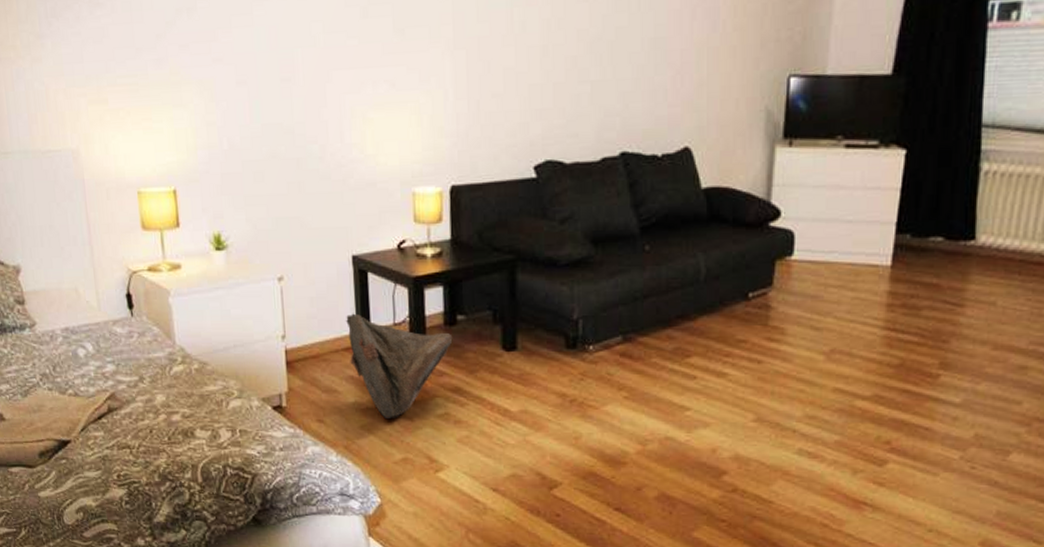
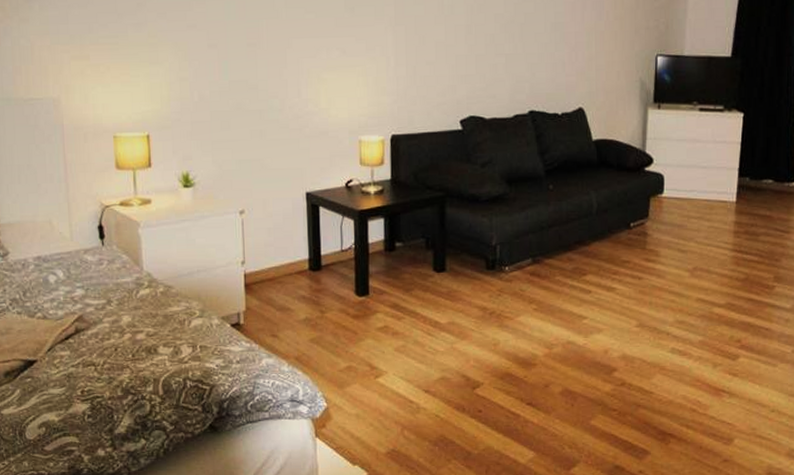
bag: present [345,313,453,418] -> none [298,241,392,332]

